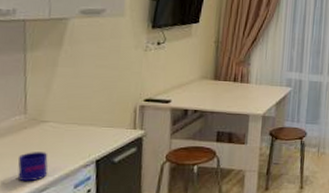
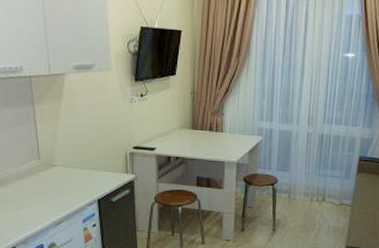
mug: present [17,152,48,182] -> none [37,191,62,216]

